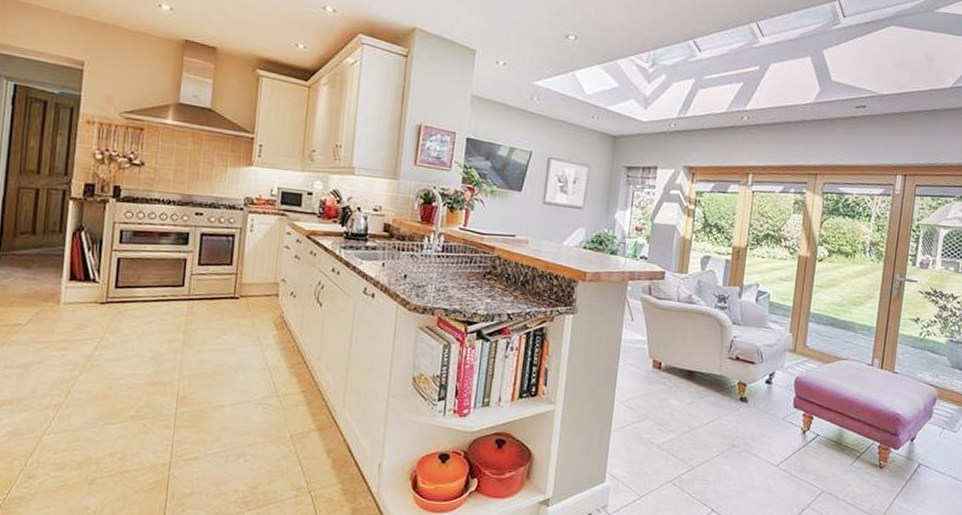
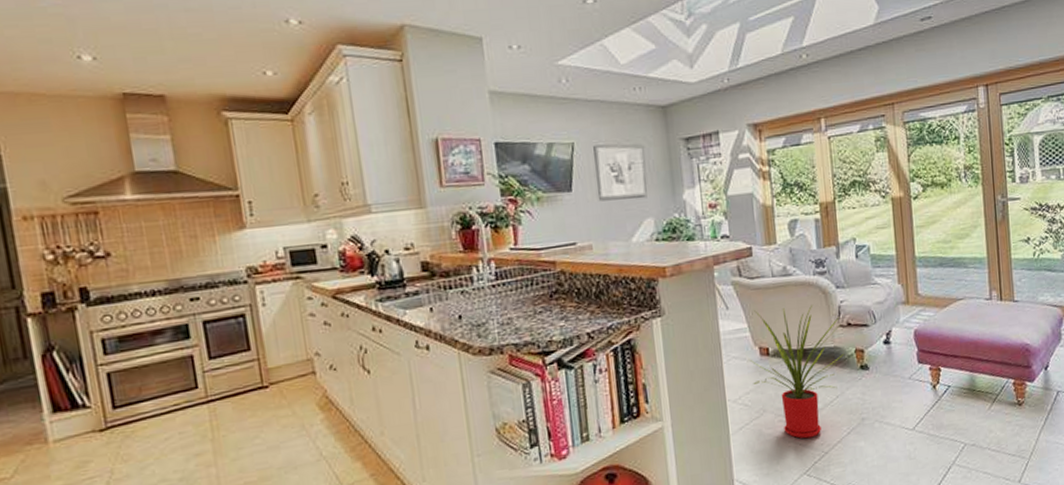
house plant: none [641,327,731,451] -> present [749,304,844,439]

